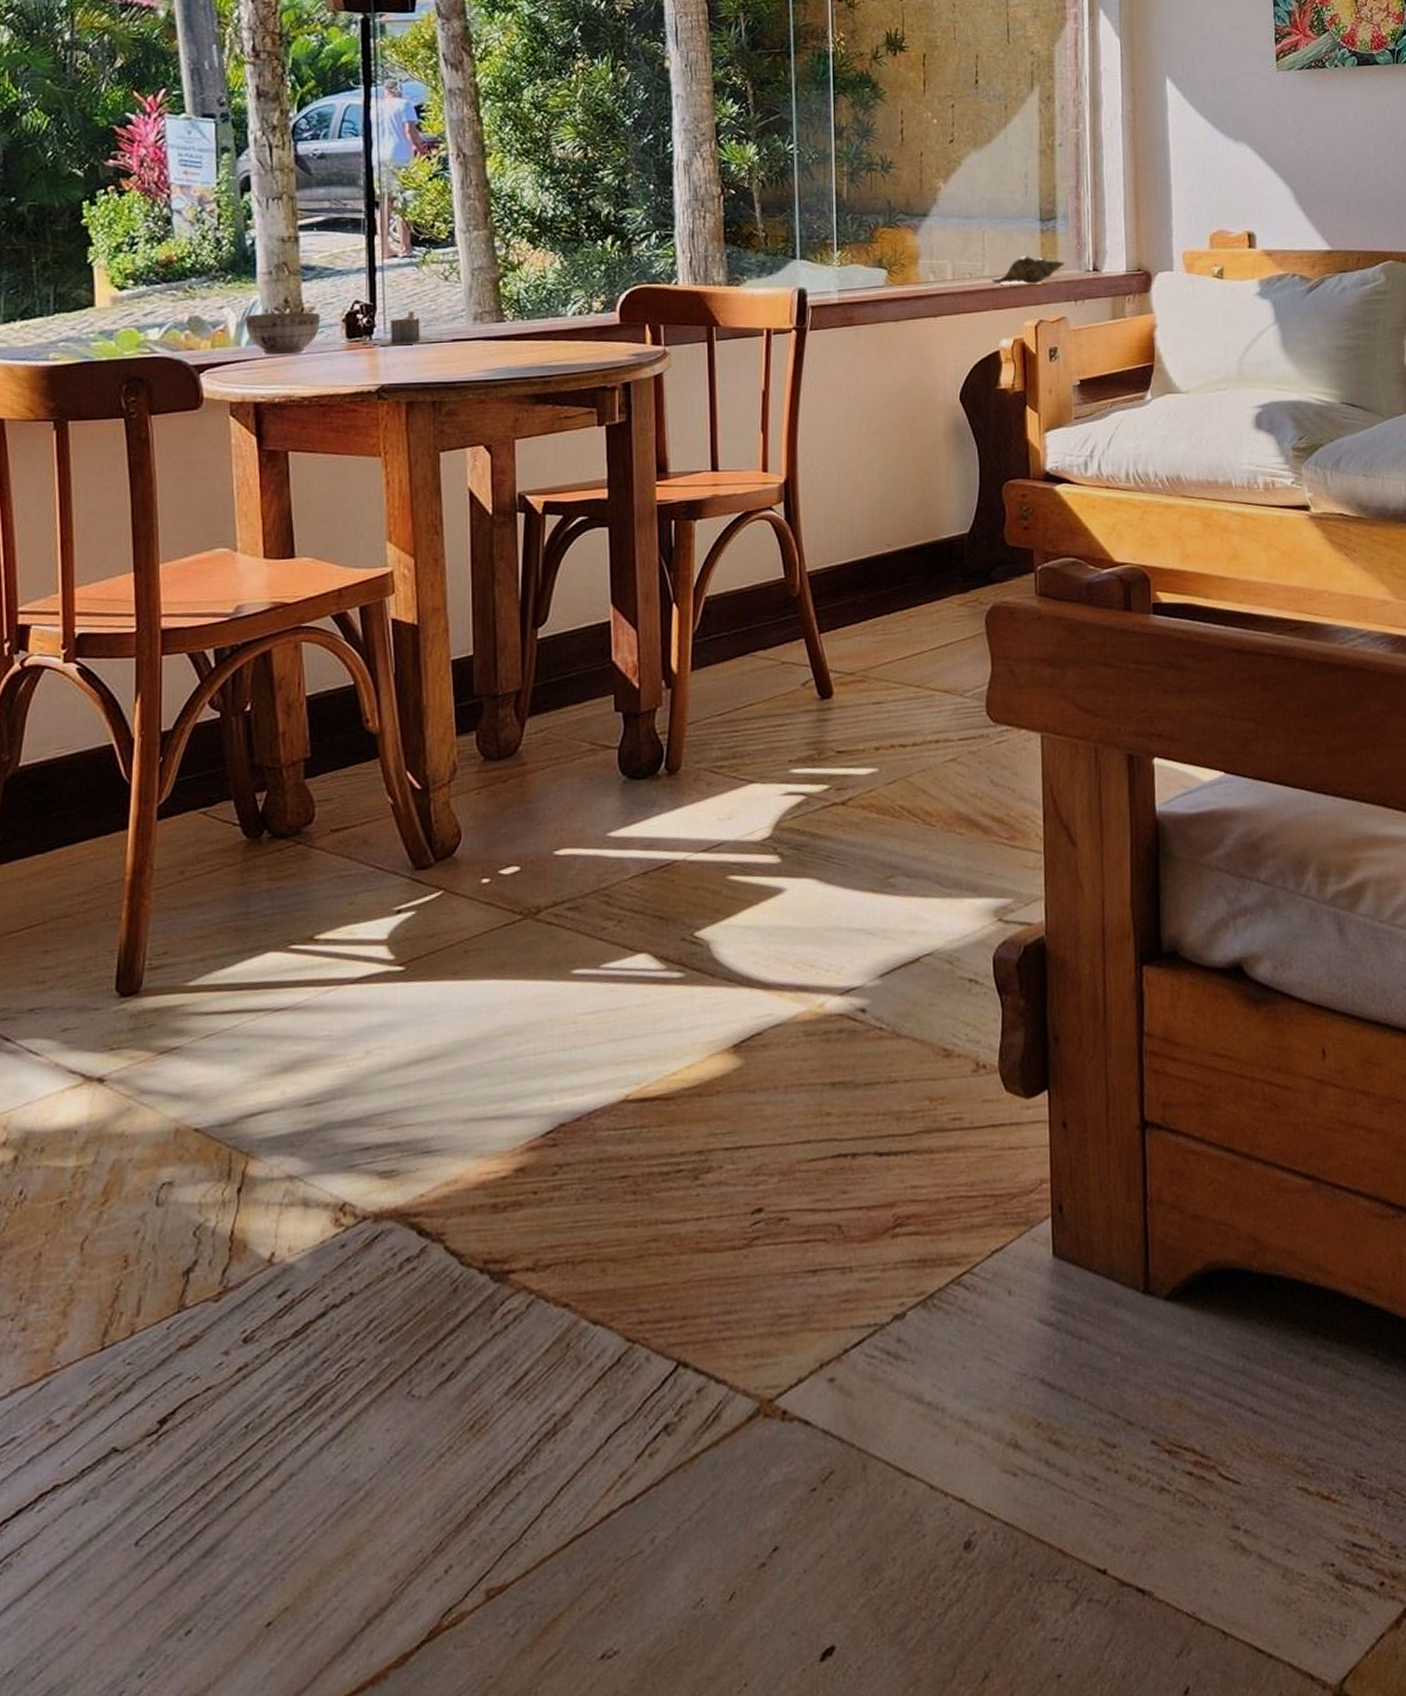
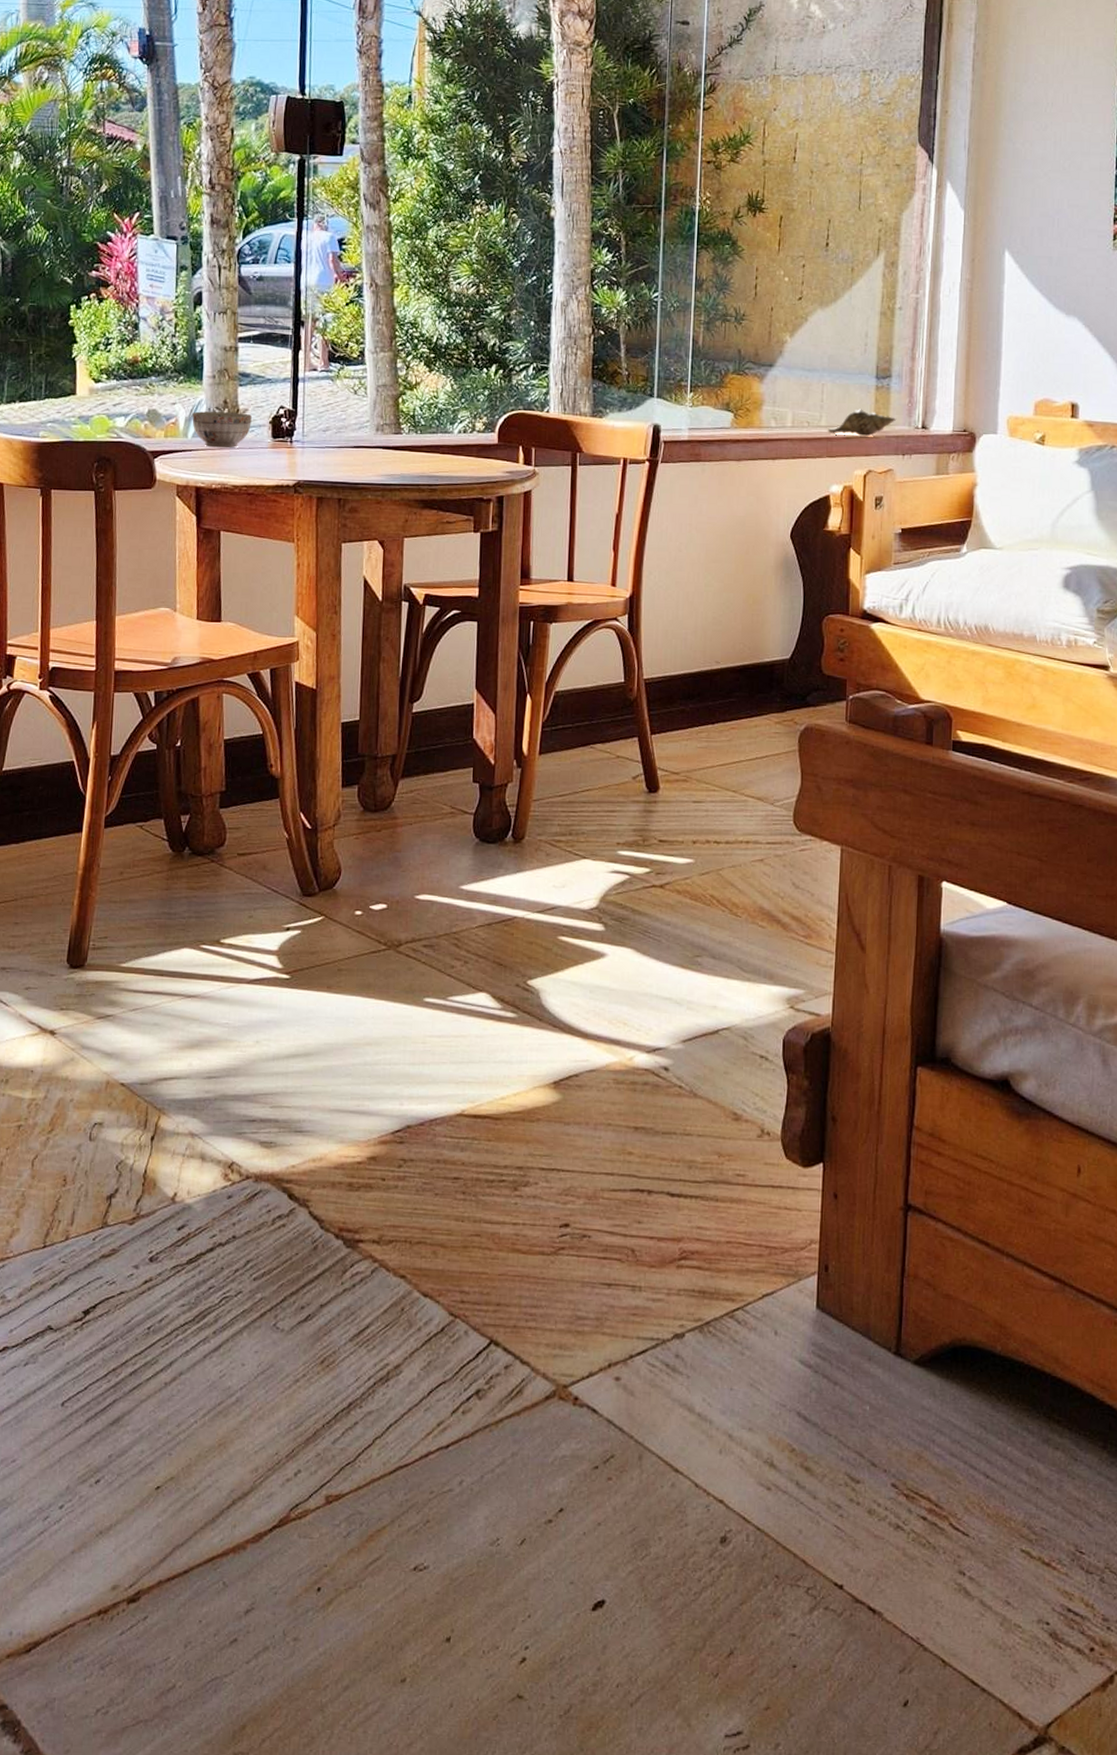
napkin holder: present [358,311,452,346] -> none [281,418,357,448]

